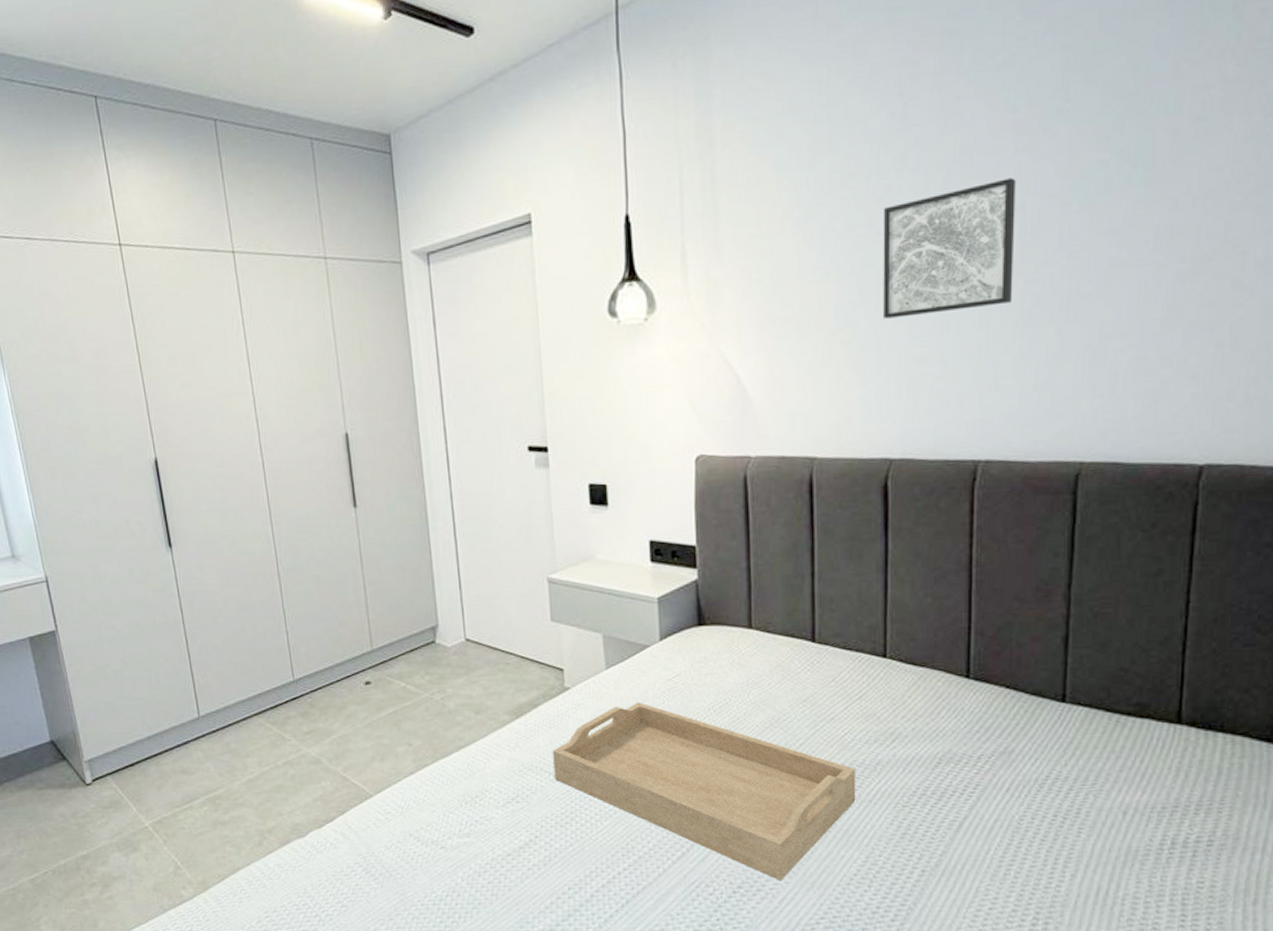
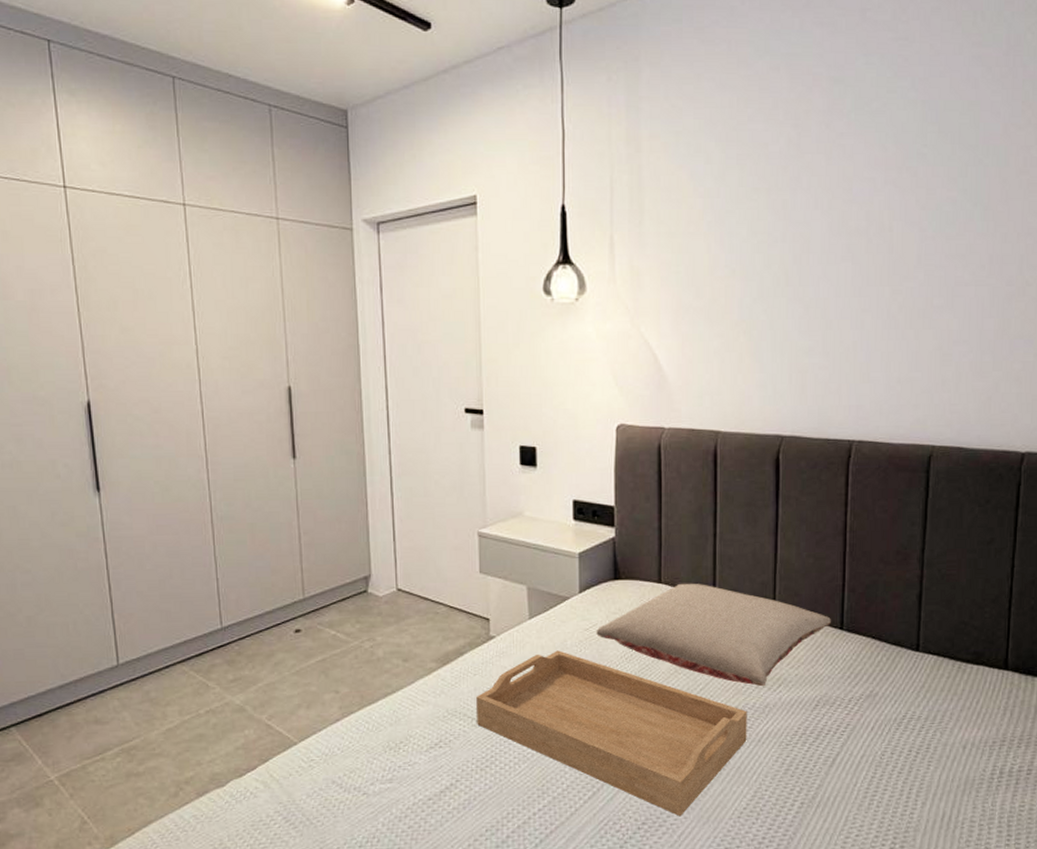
pillow: none [680,628,954,742] -> present [596,583,831,687]
wall art: present [883,178,1016,319] -> none [779,205,885,314]

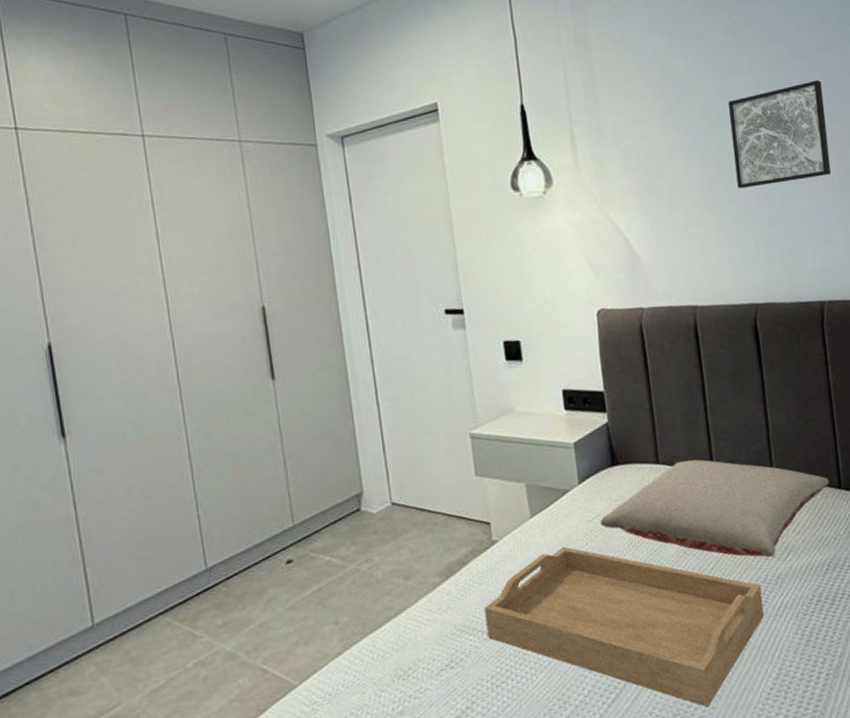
wall art: none [779,205,885,314] -> present [728,80,832,189]

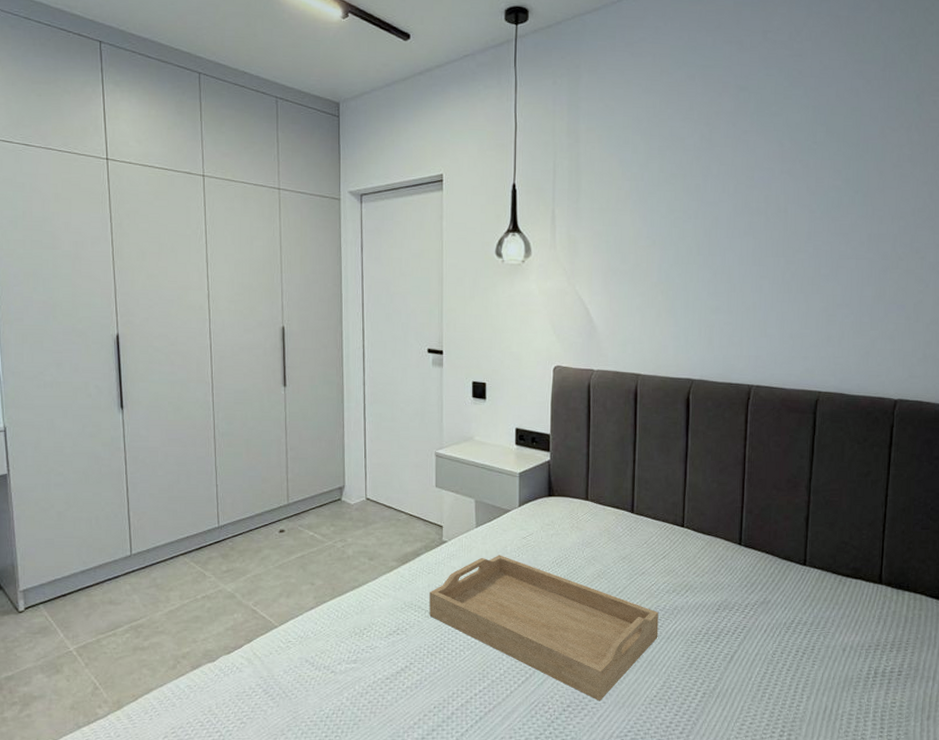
pillow: present [600,459,829,558] -> none [532,501,731,592]
wall art: present [728,80,832,189] -> none [691,190,781,279]

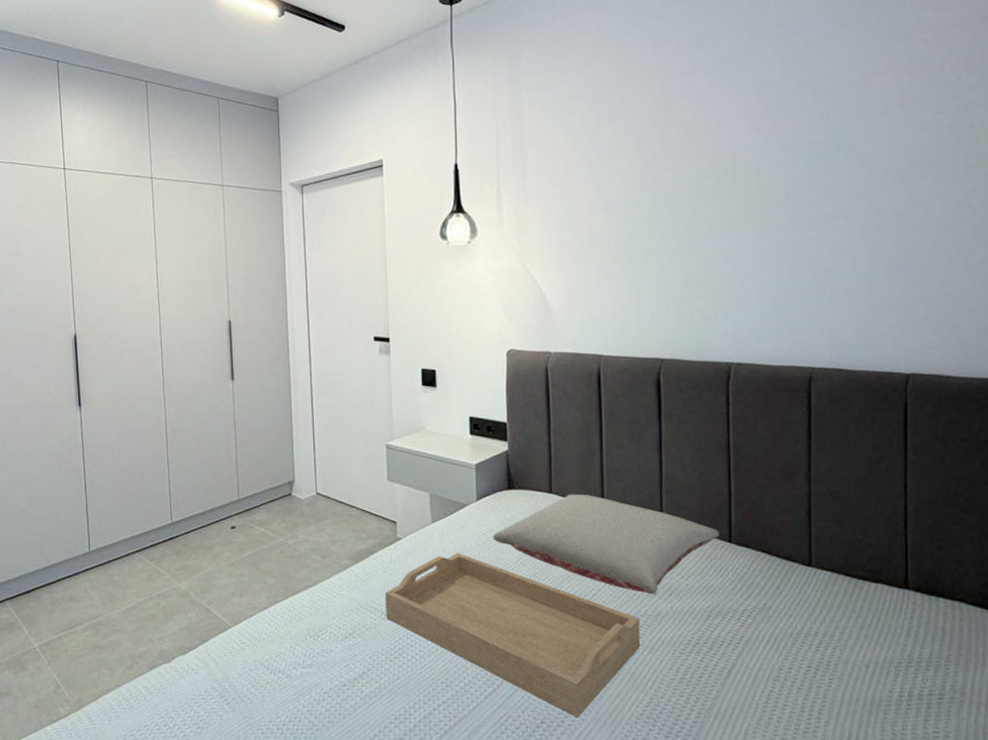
pillow: none [532,501,731,592] -> present [493,494,719,595]

